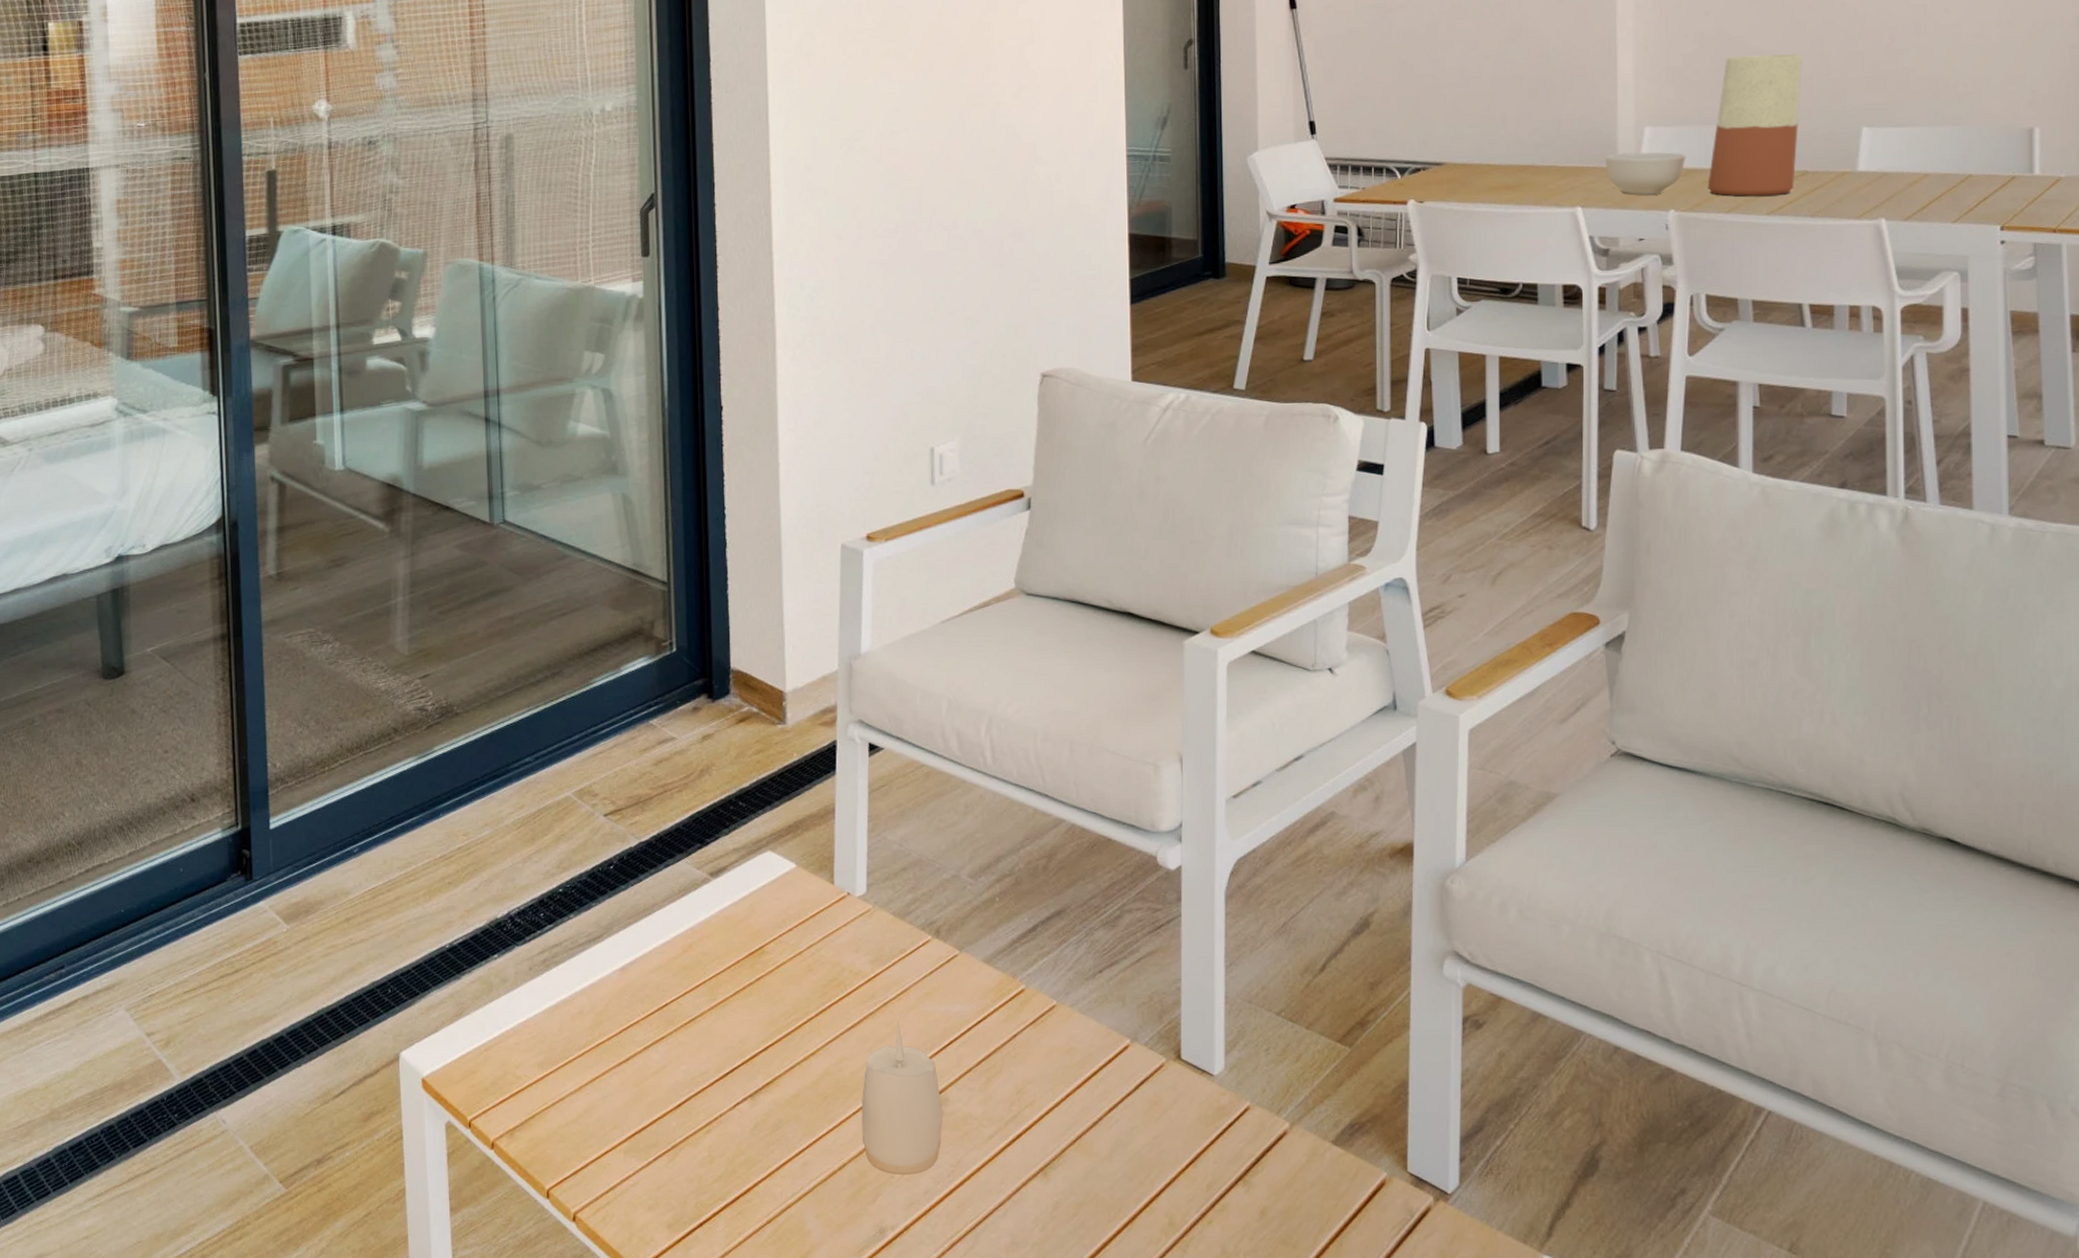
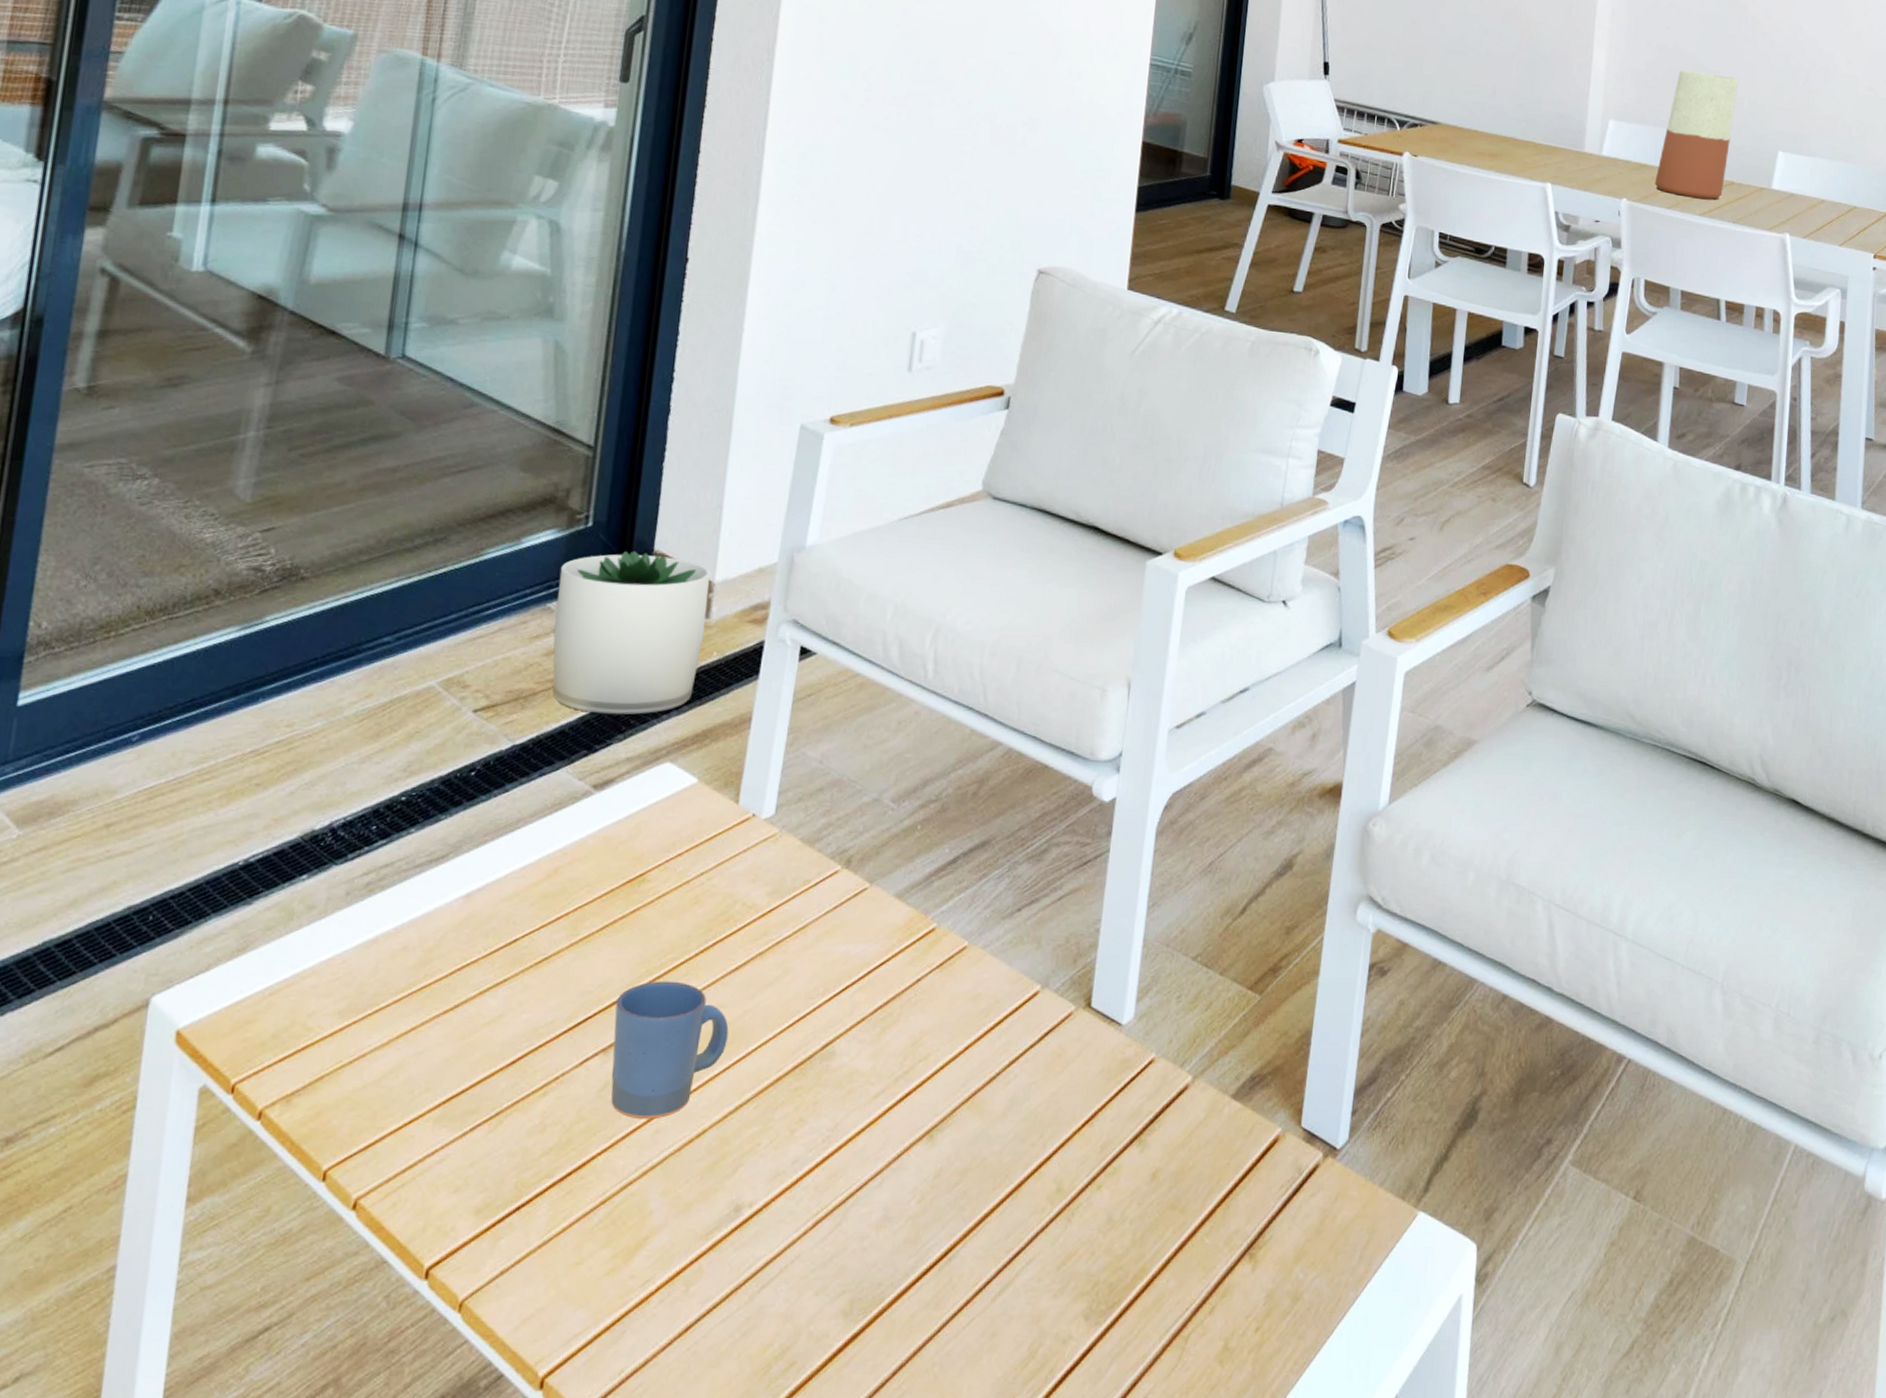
planter: none [655,669,784,813] -> present [552,550,711,716]
mug: none [755,1038,853,1154] -> present [611,981,729,1120]
candle: present [861,1021,943,1176] -> none [730,962,827,1142]
bowl: present [1606,151,1686,196] -> none [1574,139,1640,183]

